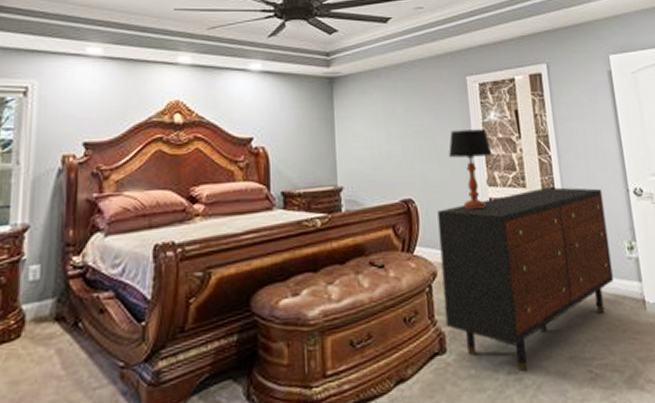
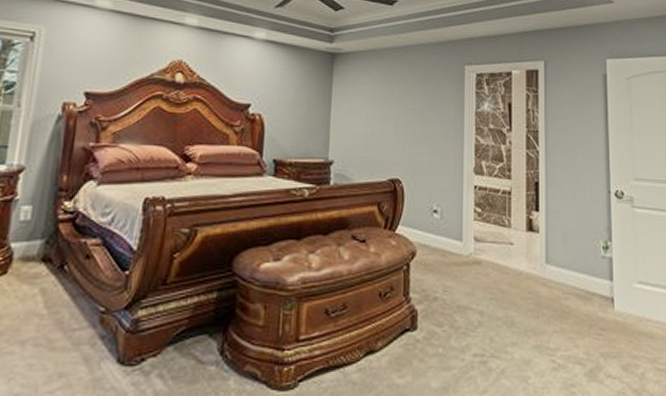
dresser: present [437,187,614,373] -> none [419,181,586,356]
table lamp: present [449,129,493,210] -> none [440,117,482,196]

